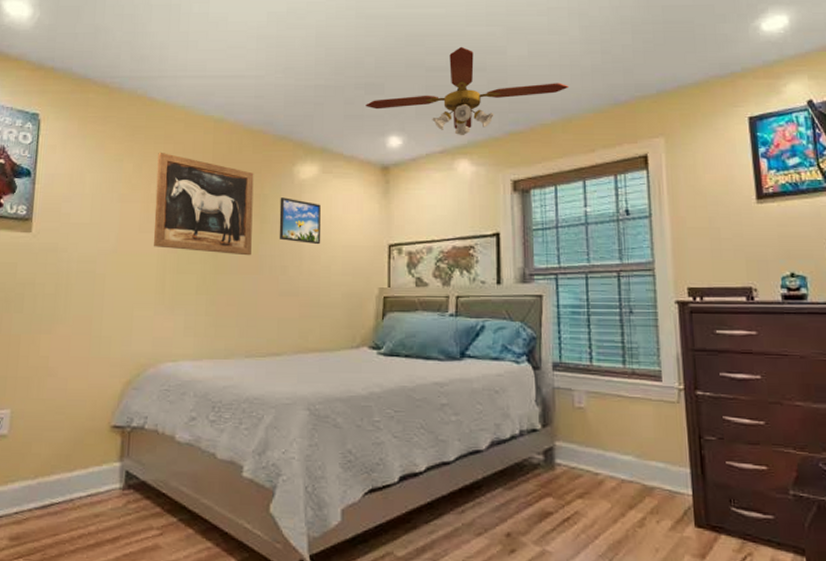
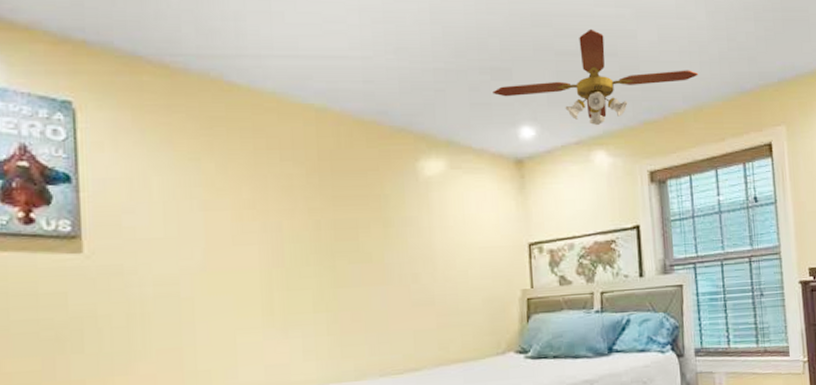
wall art: present [153,152,254,256] -> none [247,148,376,265]
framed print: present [279,197,321,245] -> none [404,197,455,248]

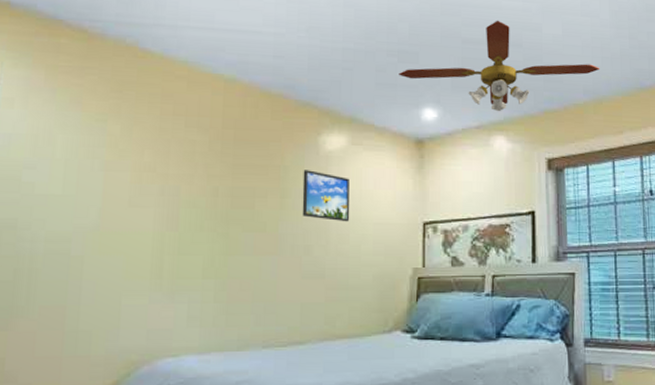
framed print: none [404,197,455,248] -> present [302,170,350,222]

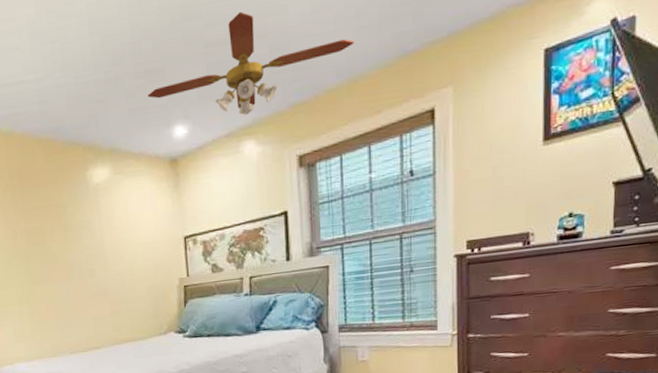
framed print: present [302,170,350,222] -> none [78,203,122,246]

